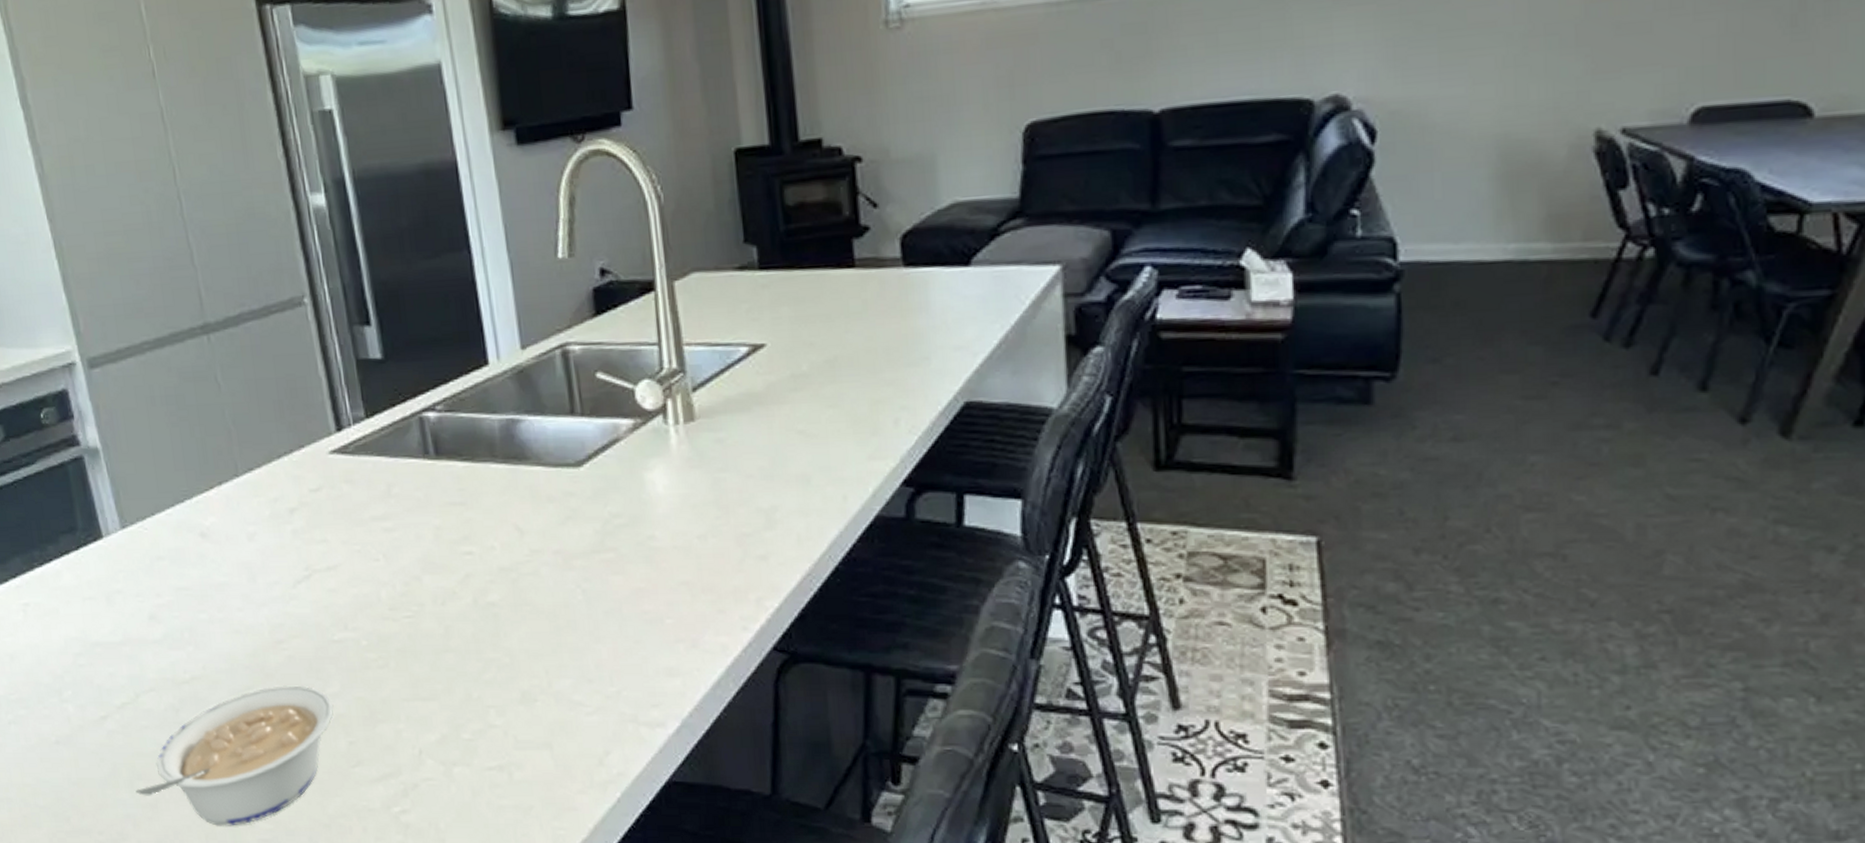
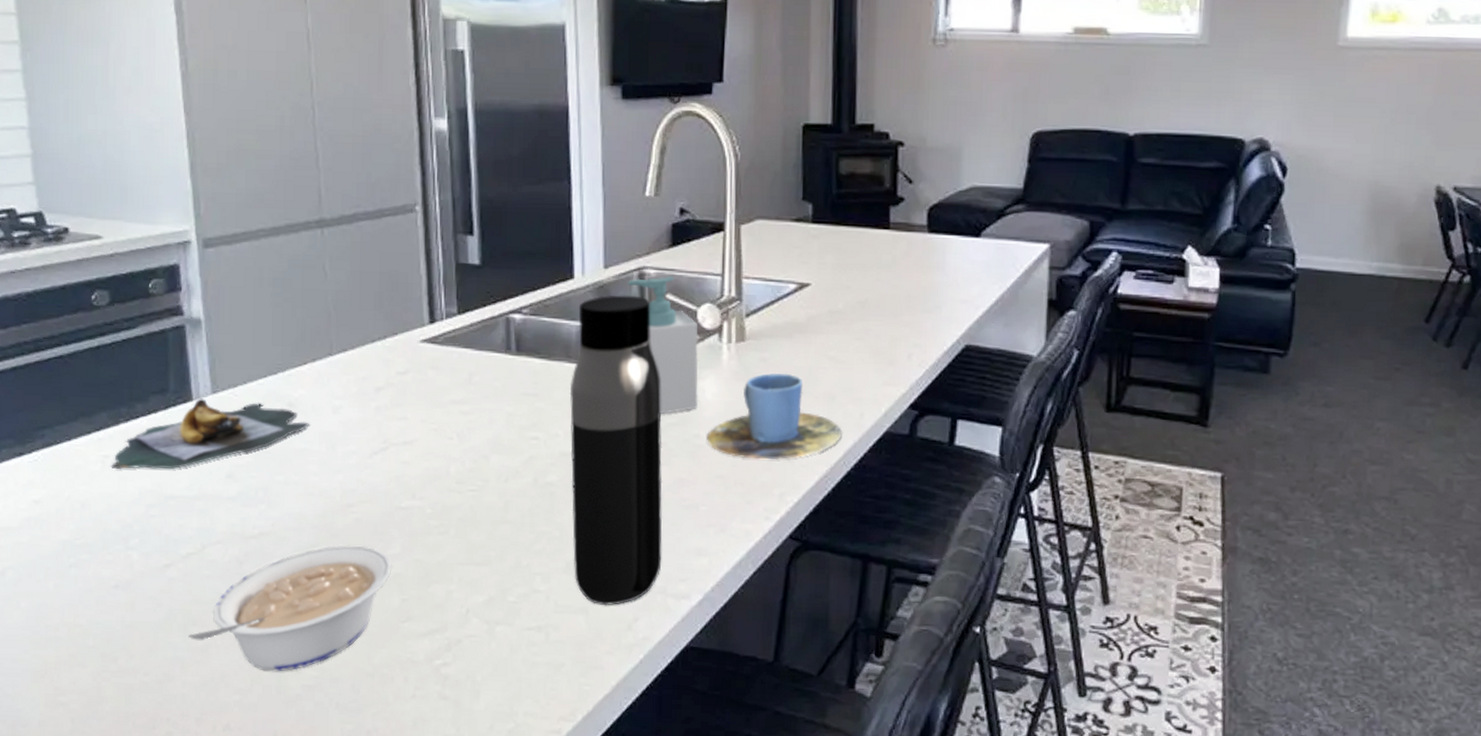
banana bunch: none [32,535,225,617] -> present [110,398,309,469]
water bottle: none [498,377,629,739] -> present [569,295,663,606]
soap bottle: none [549,350,649,514] -> present [627,276,699,414]
cup: none [663,454,824,560] -> present [707,373,843,460]

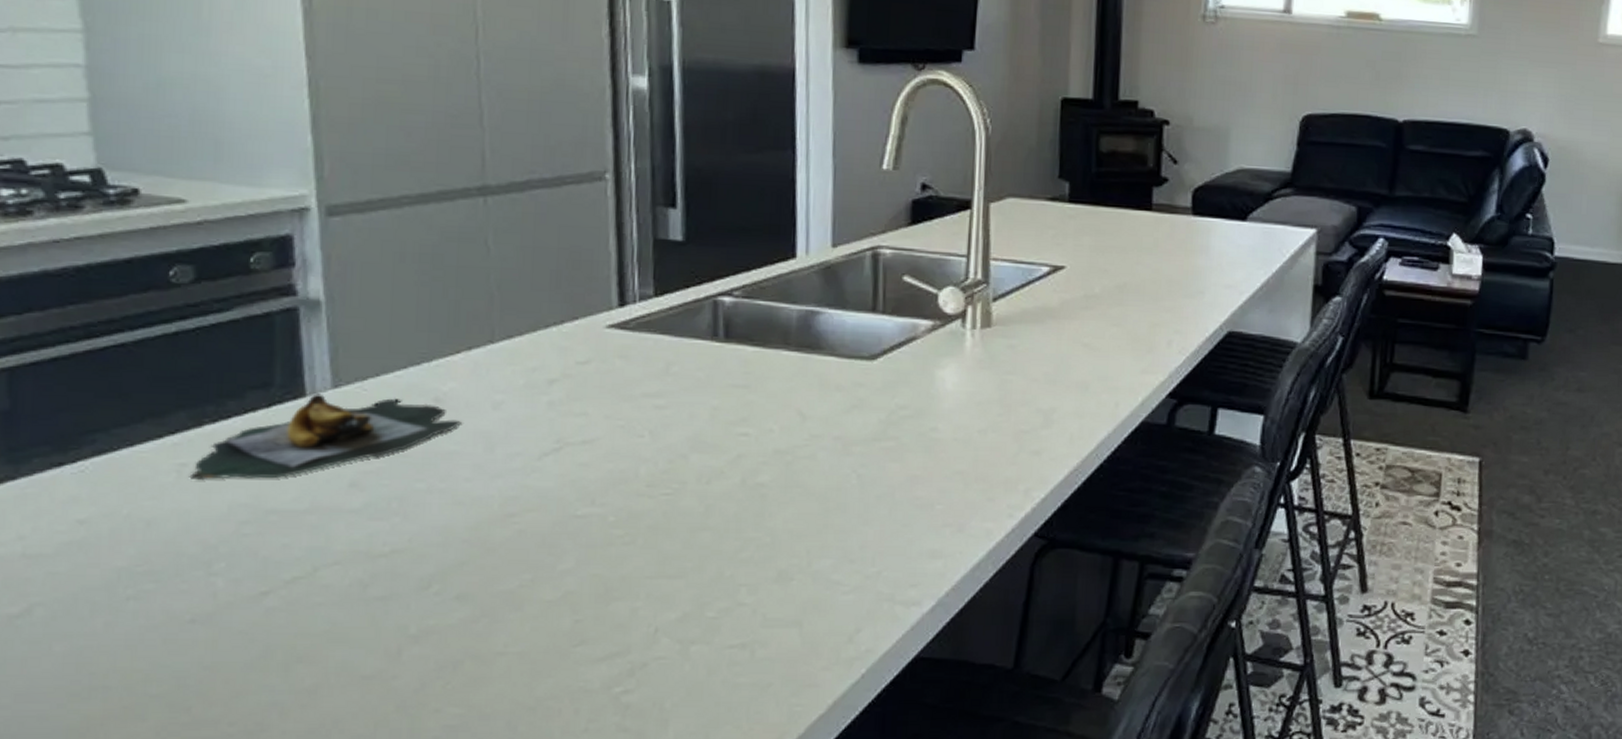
legume: present [188,545,392,672] -> none [290,561,563,712]
water bottle: present [569,295,663,606] -> none [786,276,895,618]
soap bottle: present [627,276,699,414] -> none [858,256,939,406]
cup: present [707,373,843,460] -> none [945,361,1096,454]

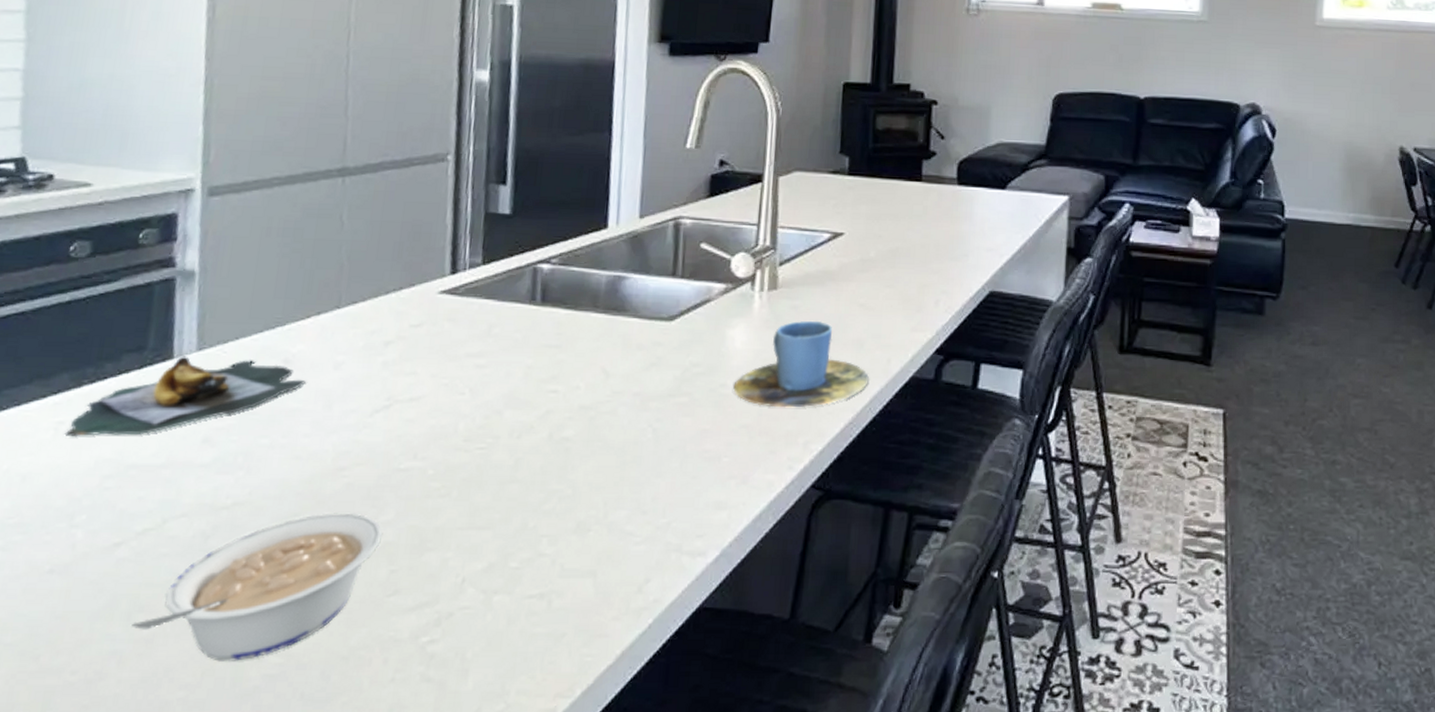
legume: none [290,561,563,712] -> present [131,513,383,662]
cup: none [945,361,1096,454] -> present [733,320,870,408]

